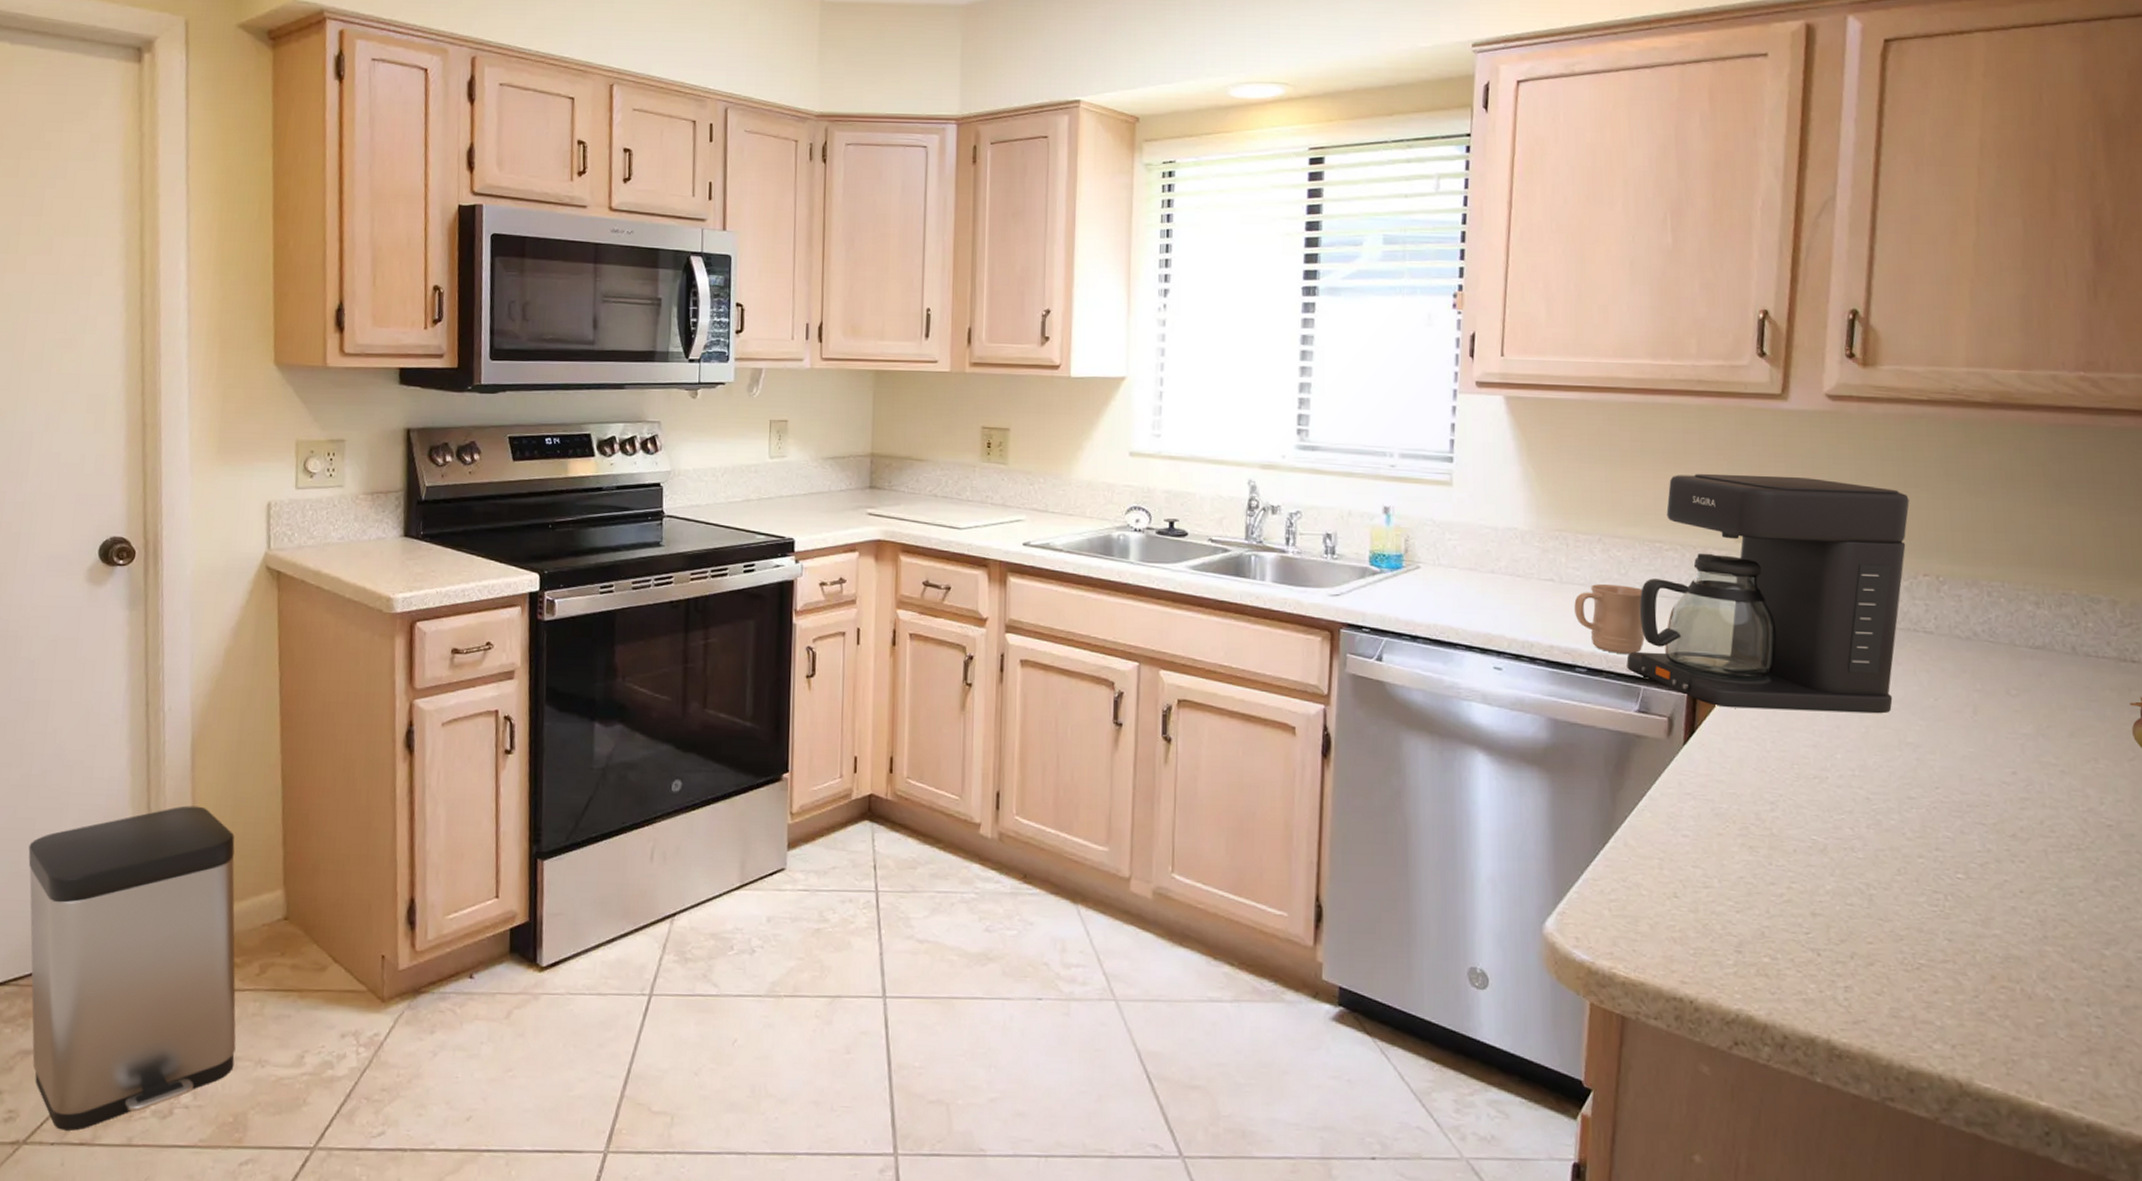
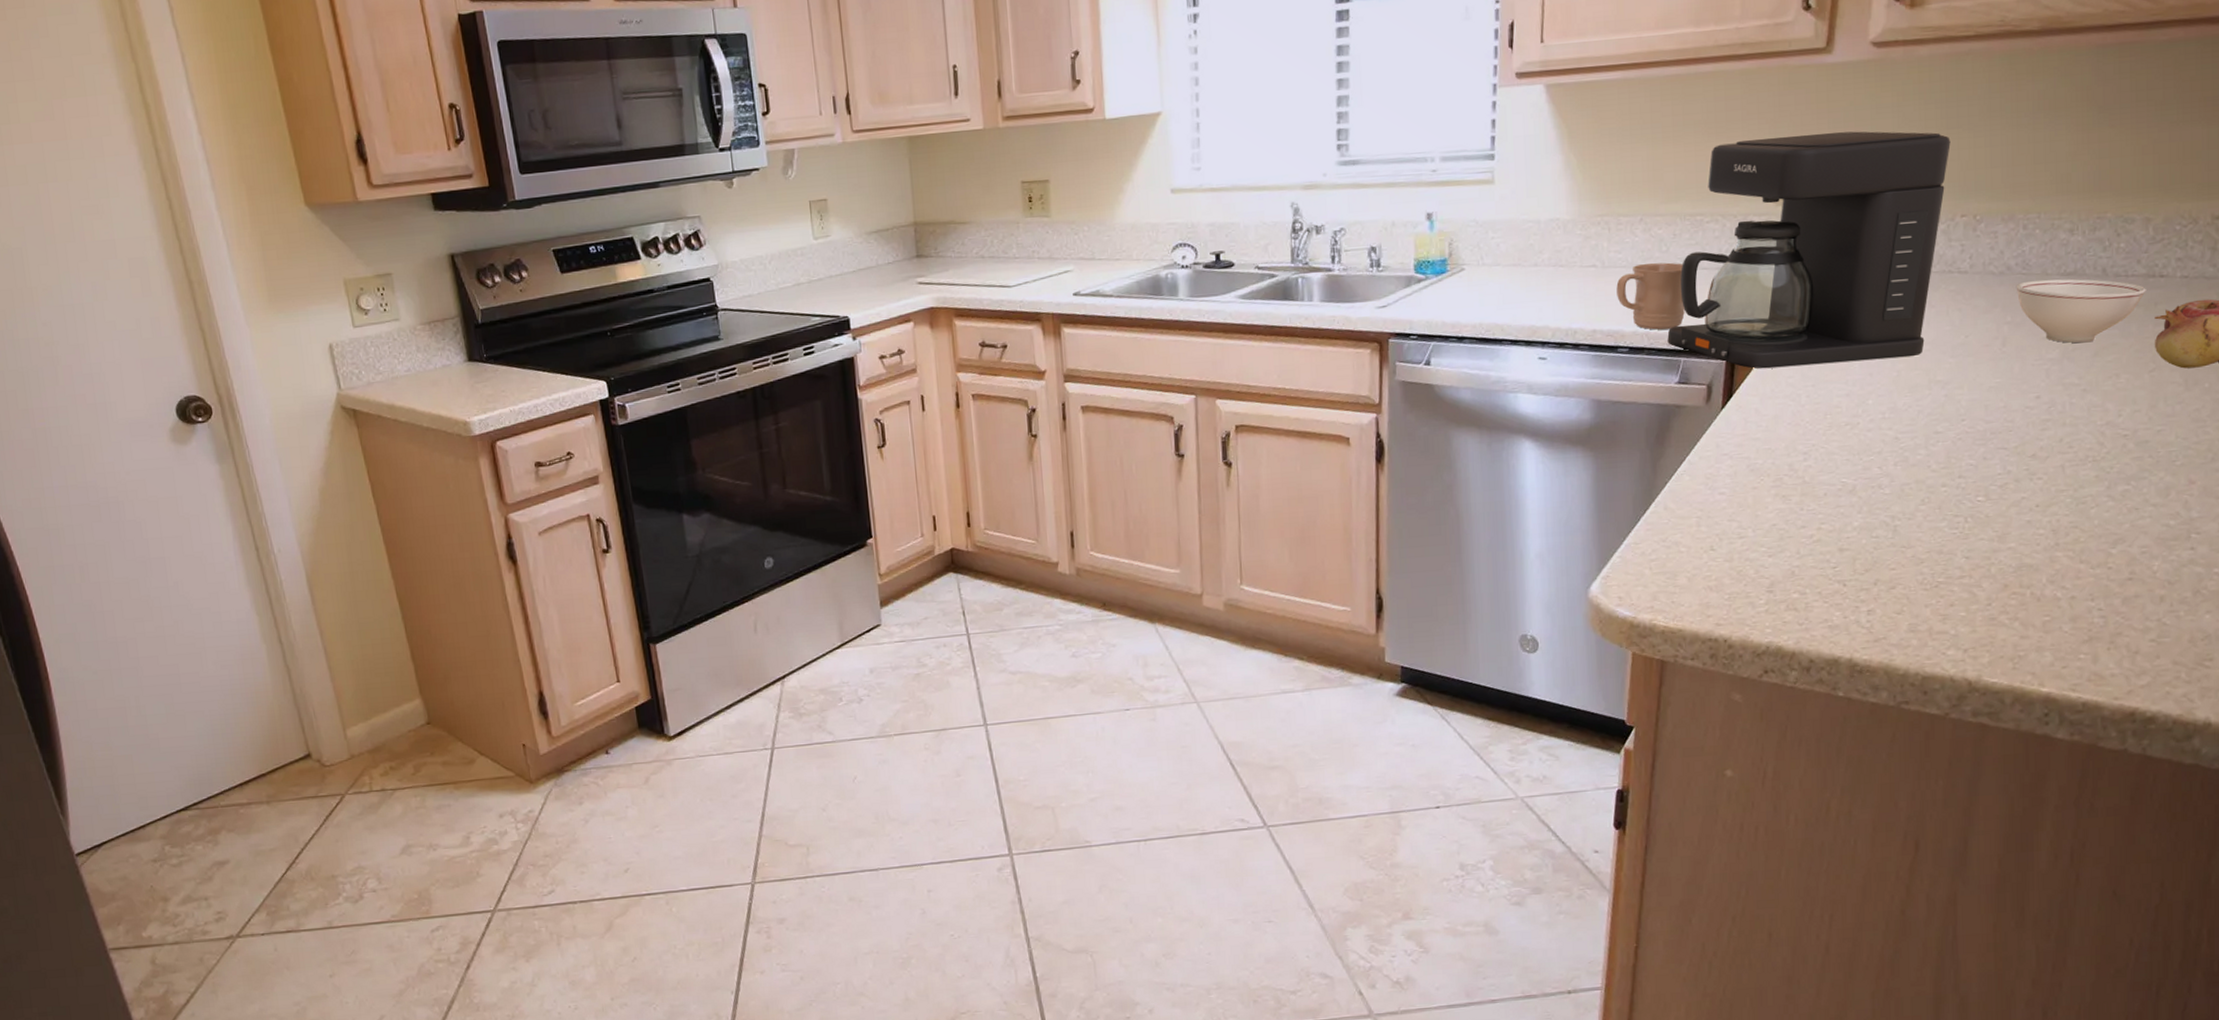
pedal bin: present [28,805,236,1131] -> none [178,635,409,922]
bowl: none [1984,649,2119,722] -> present [2016,278,2146,343]

